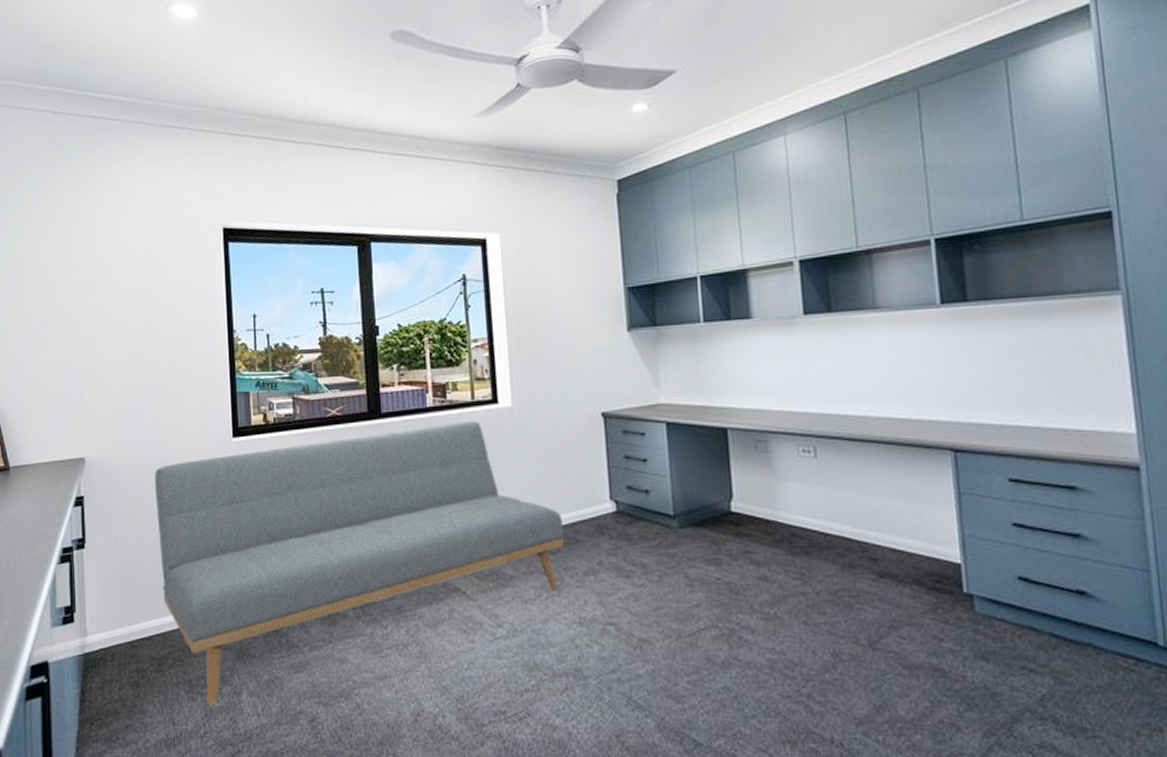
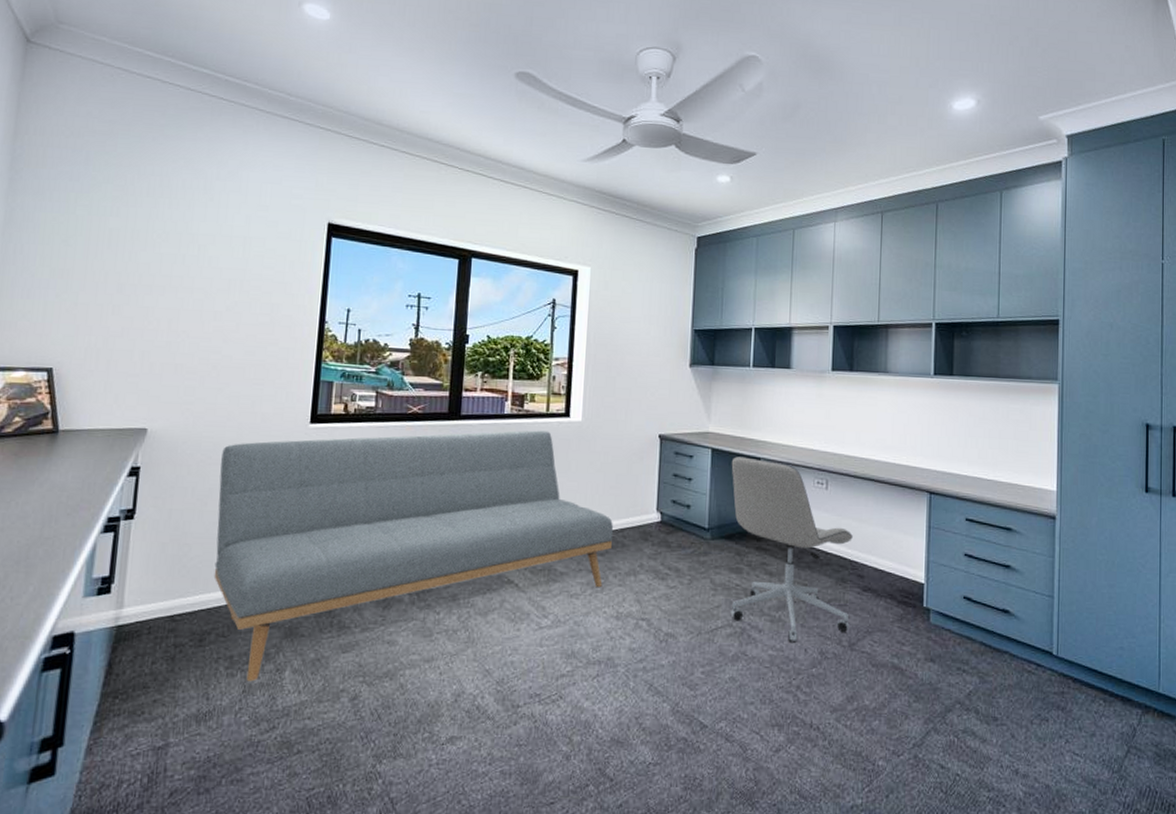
office chair: none [692,428,867,643] -> present [730,456,853,643]

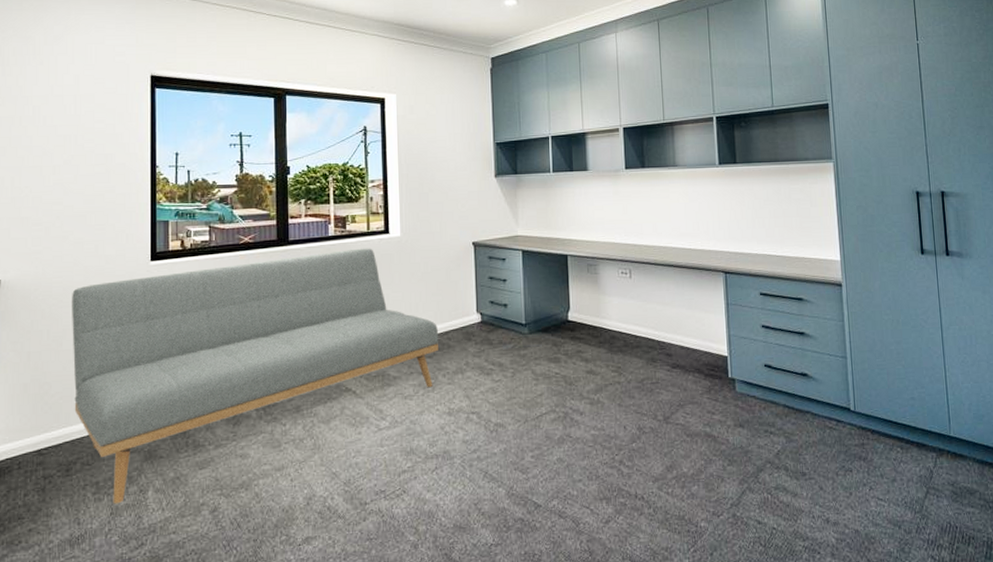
office chair: present [730,456,853,643] -> none [541,255,663,422]

